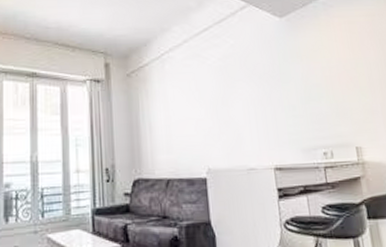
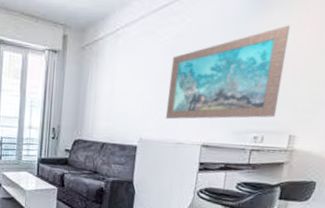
wall art: none [223,42,338,144] -> present [165,25,291,120]

